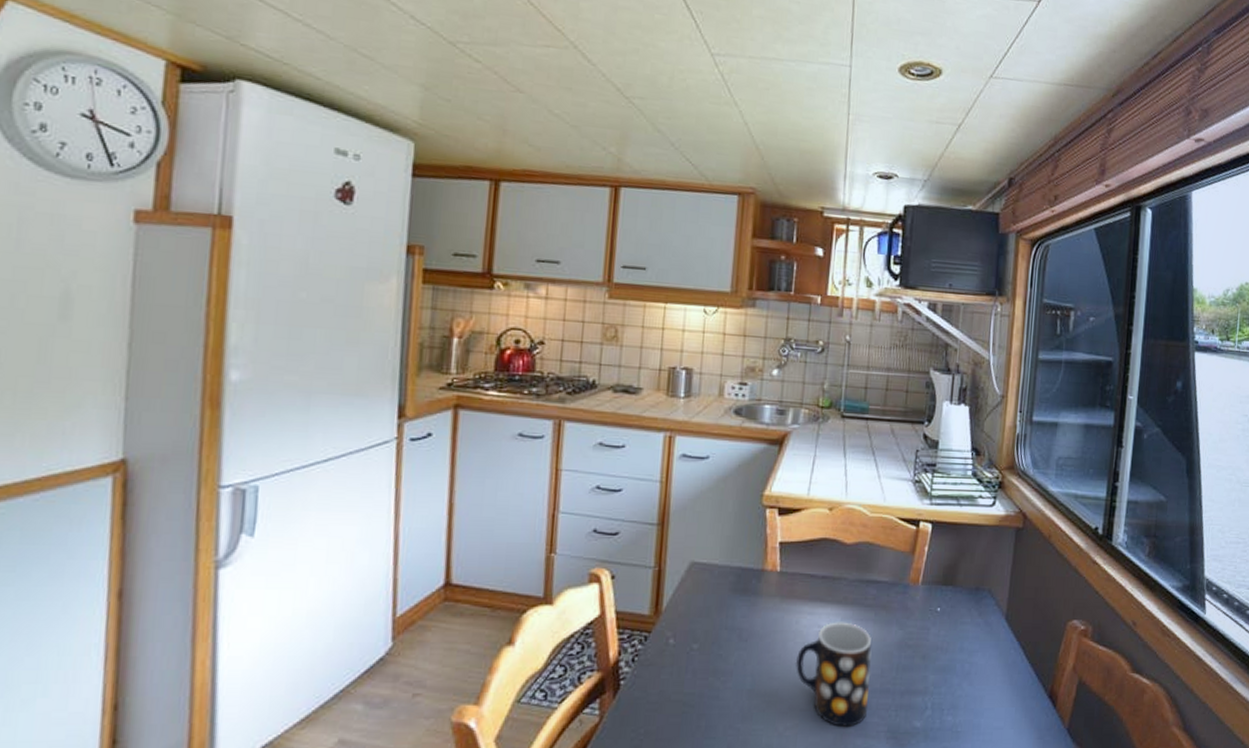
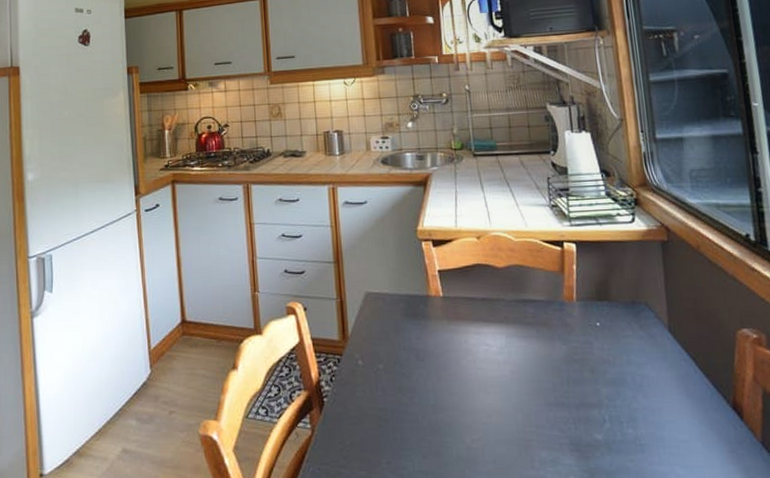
mug: present [795,622,872,727] -> none [470,339,547,439]

